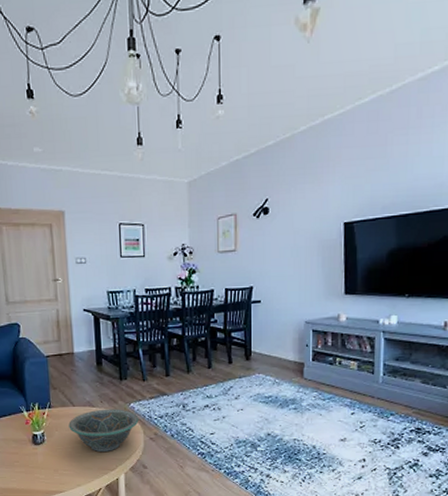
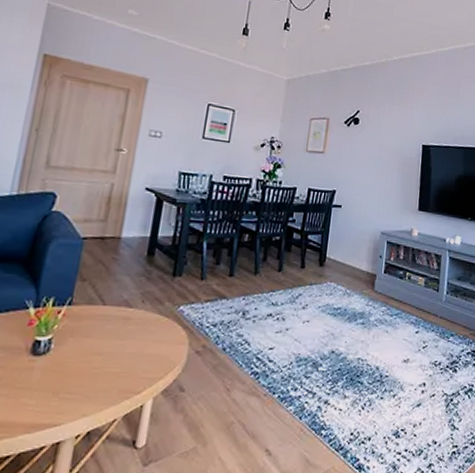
decorative bowl: present [68,409,139,452] -> none [90,311,187,368]

